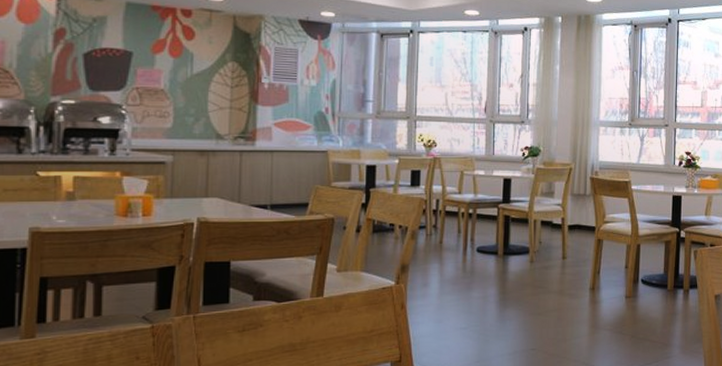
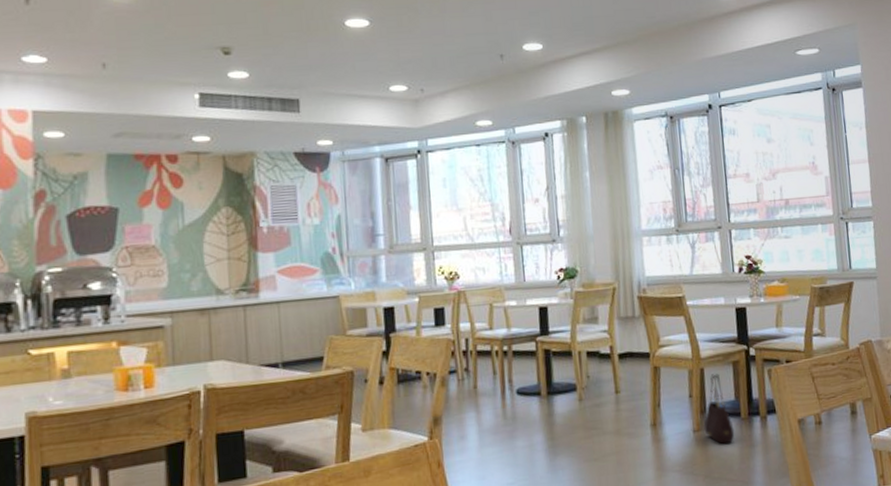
handbag: none [635,250,661,311] -> present [703,373,735,445]

